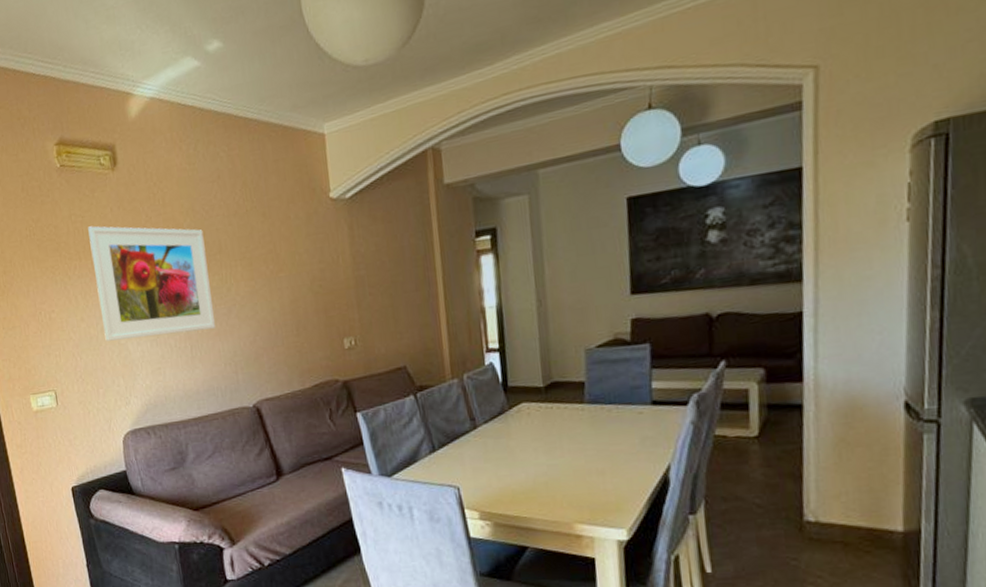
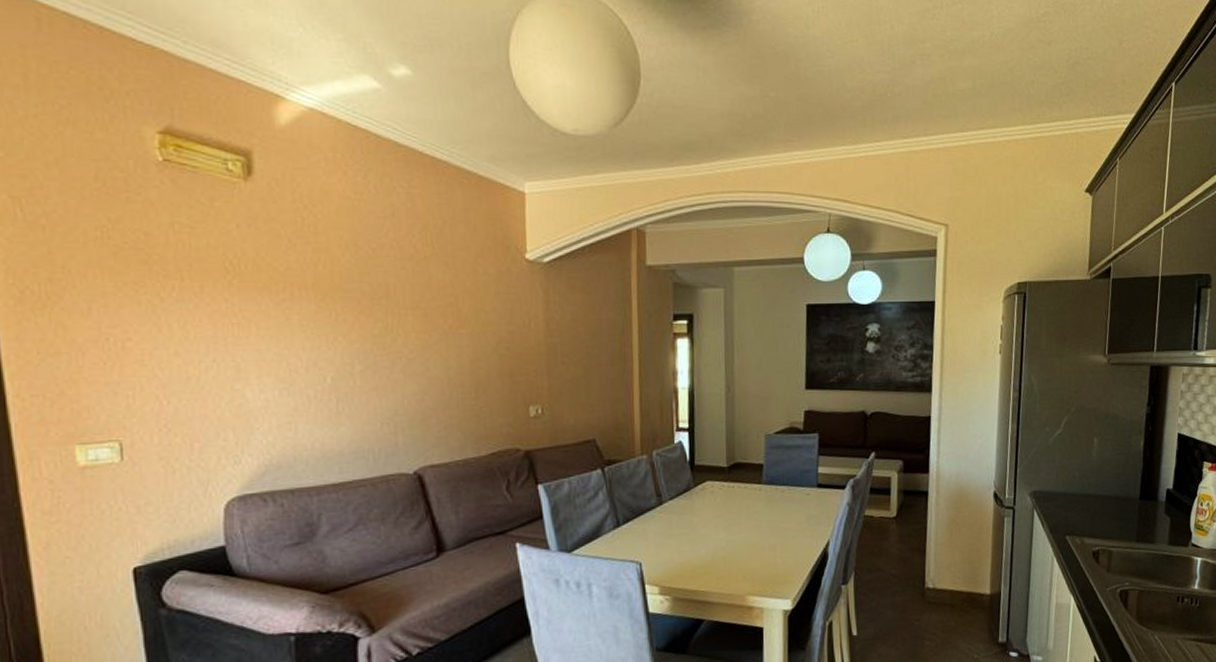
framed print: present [88,226,215,342] -> none [199,241,372,385]

